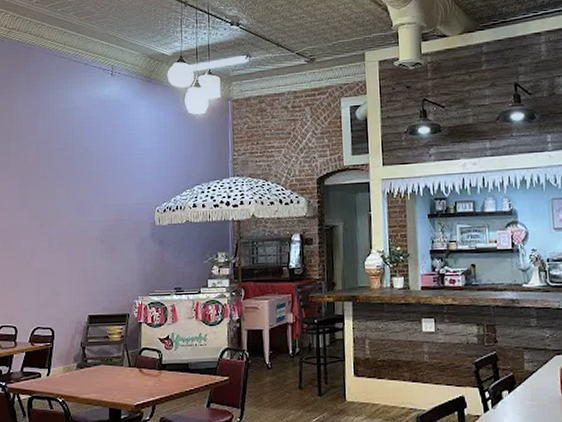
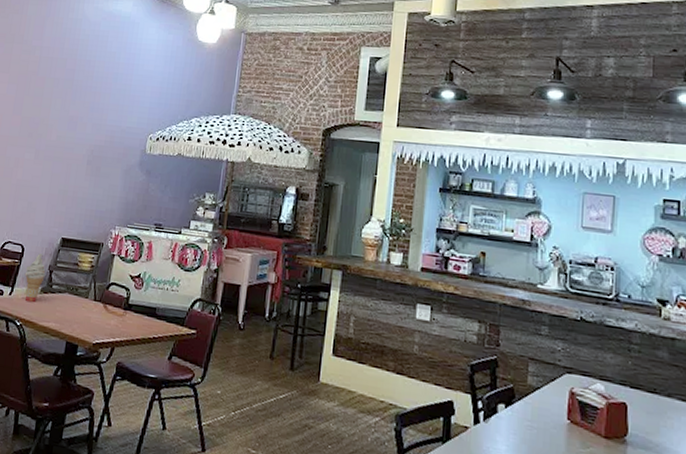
ice cream cone: none [58,333,79,380] -> present [24,253,46,303]

